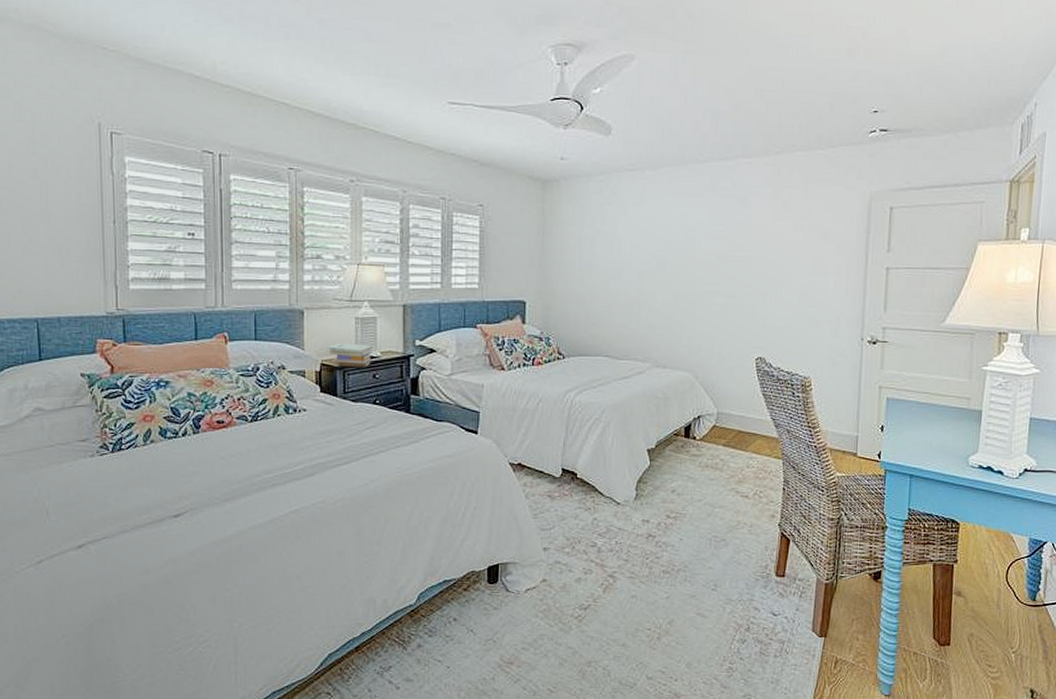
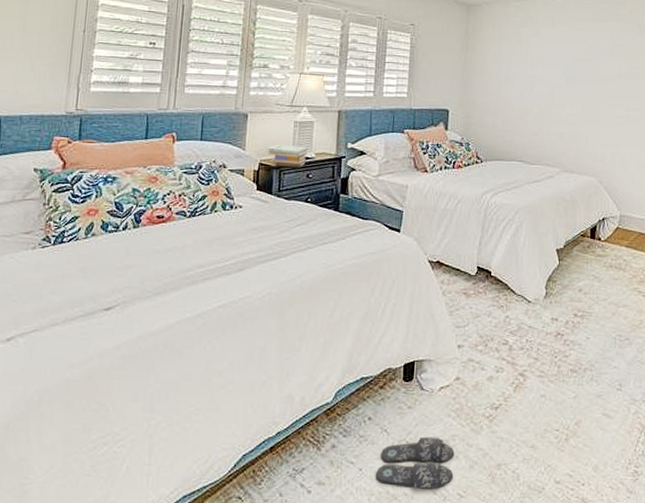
slippers: none [464,636,544,686] -> present [376,437,455,490]

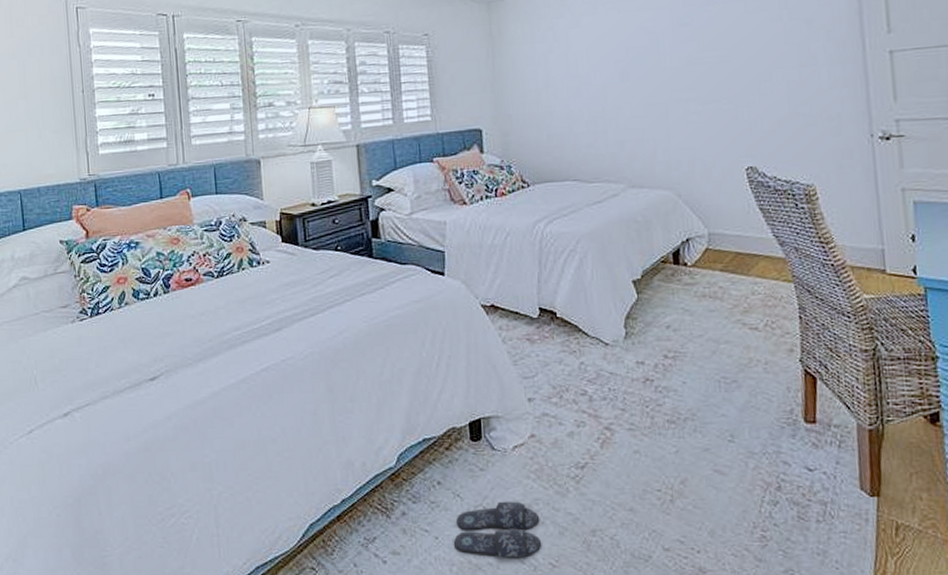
books: present [266,144,308,168] -> none [285,189,330,214]

